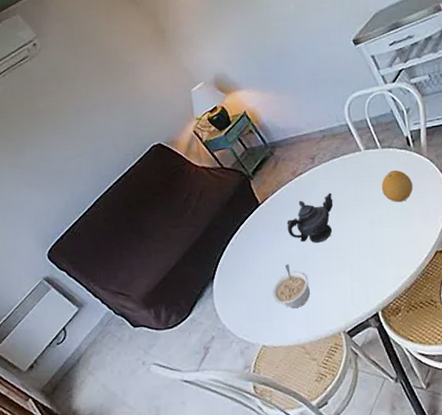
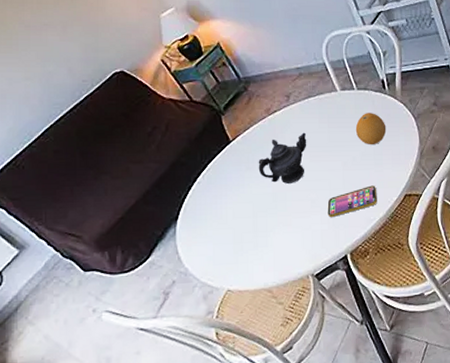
legume: present [271,263,310,309] -> none [239,204,279,251]
smartphone: none [356,242,407,276] -> present [327,185,377,218]

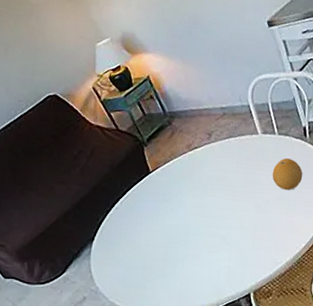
teapot: present [258,132,307,184] -> none [174,171,224,219]
smartphone: present [327,185,377,218] -> none [235,229,287,256]

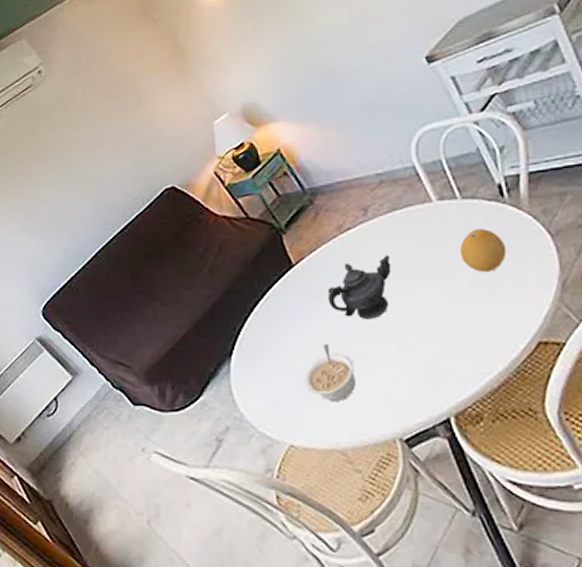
legume: none [149,235,188,280] -> present [304,343,355,402]
teapot: none [174,171,224,219] -> present [327,255,392,319]

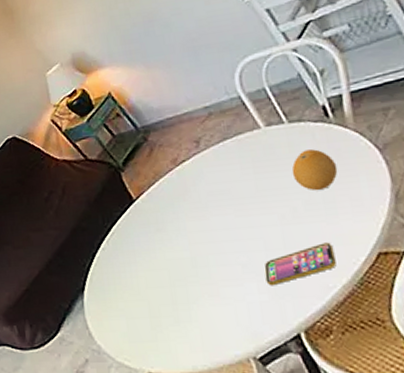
legume: present [304,343,355,402] -> none [155,271,205,328]
teapot: present [327,255,392,319] -> none [169,182,229,246]
smartphone: none [420,327,495,367] -> present [264,242,336,286]

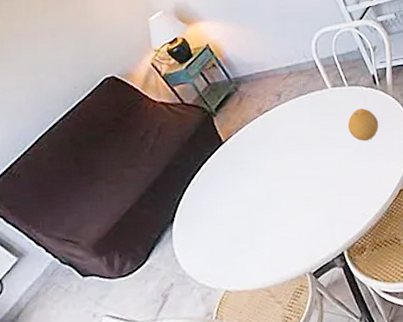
smartphone: present [264,242,336,286] -> none [322,181,372,216]

